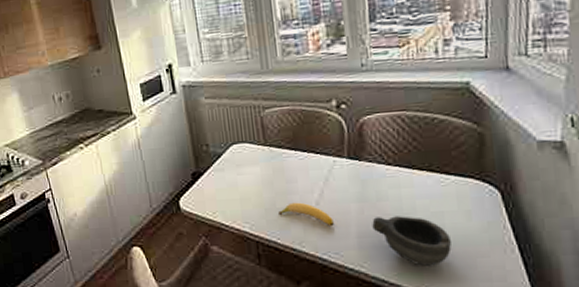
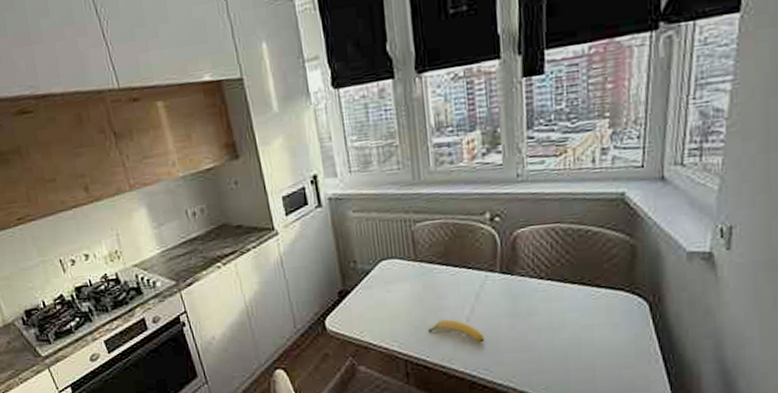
bowl: present [372,216,452,266] -> none [522,330,599,379]

